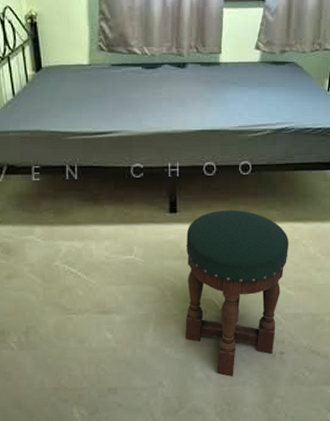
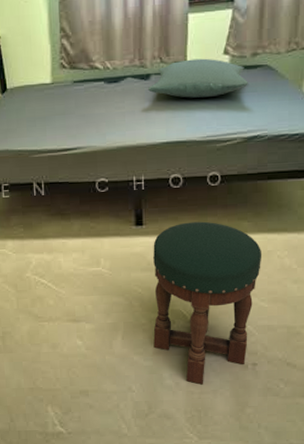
pillow: none [185,51,277,88] -> present [148,58,248,98]

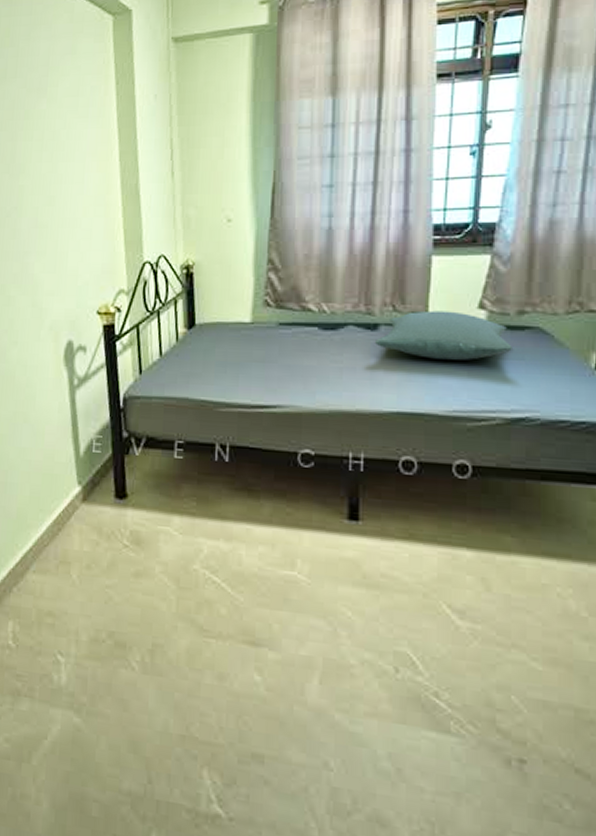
stool: present [153,221,262,385] -> none [365,524,534,780]

